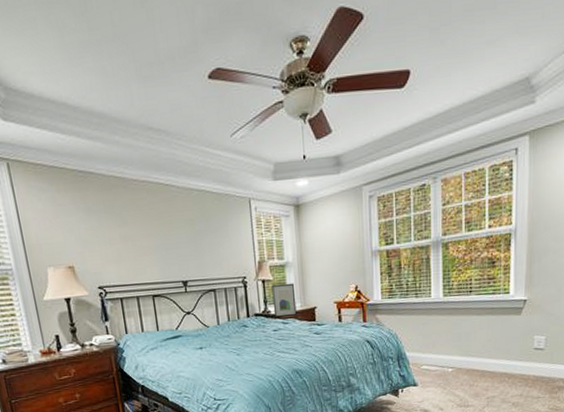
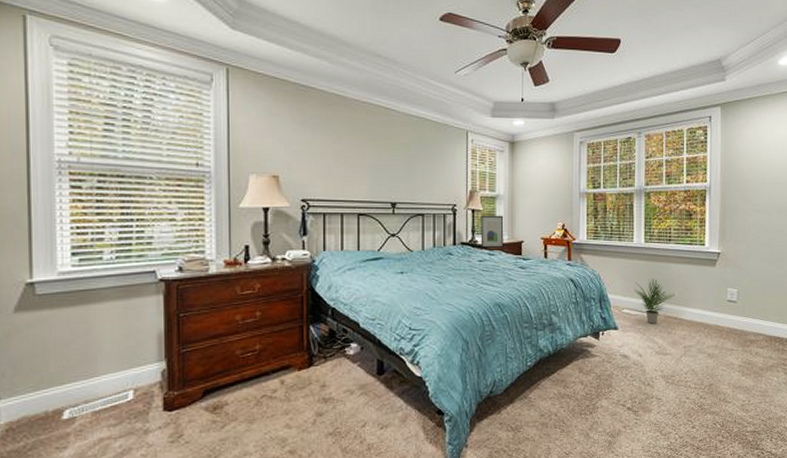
potted plant: none [433,333,478,378] -> present [634,279,676,324]

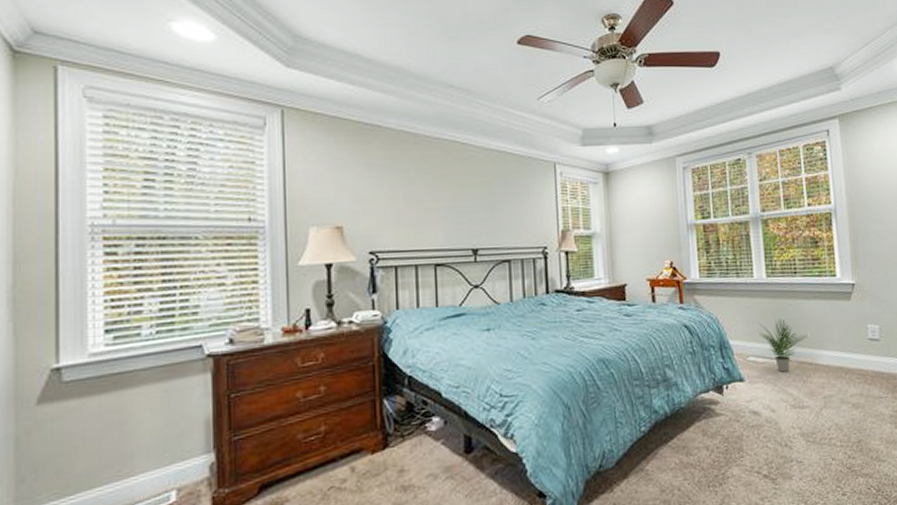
picture frame: present [480,215,504,248] -> none [576,256,605,295]

